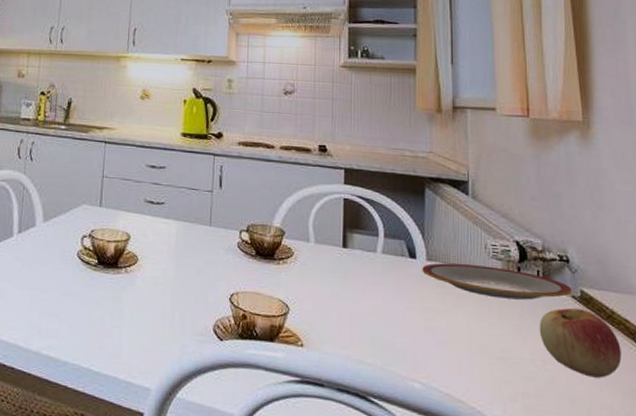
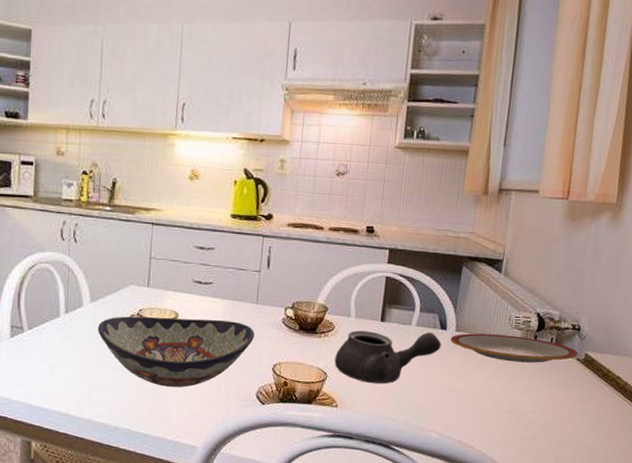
decorative bowl: none [50,237,209,318] -> present [98,316,255,387]
teapot: none [296,257,413,321] -> present [334,330,442,384]
apple: present [539,308,622,378] -> none [544,369,610,424]

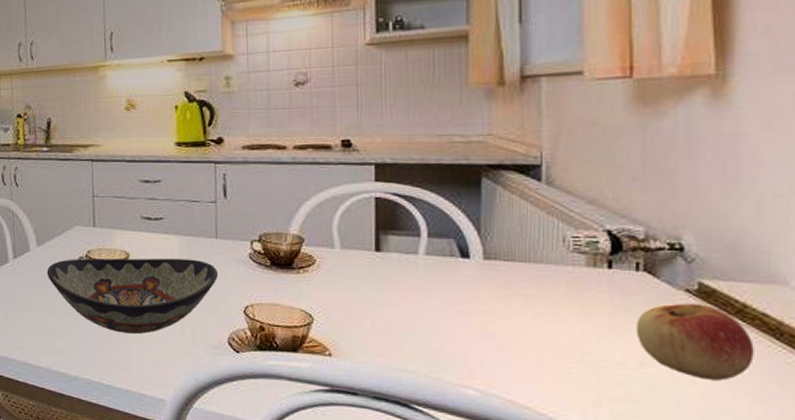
teapot: present [334,330,442,384] -> none [320,262,465,328]
plate: present [450,333,578,363] -> none [477,261,687,297]
apple: none [544,369,610,424] -> present [636,304,754,380]

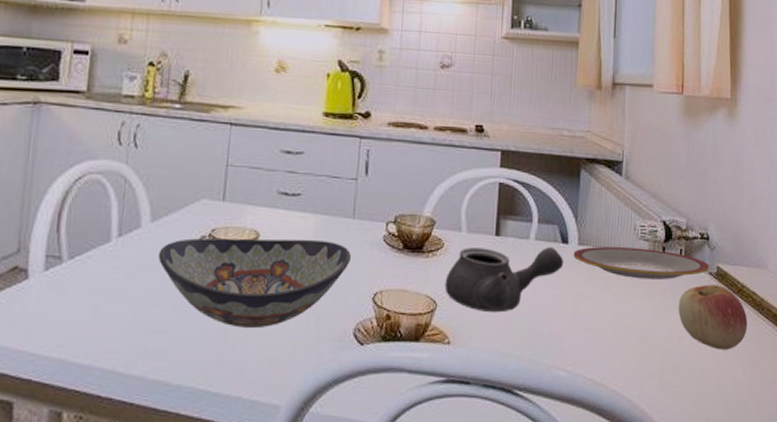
teapot: none [320,262,465,328] -> present [445,247,564,313]
plate: none [477,261,687,297] -> present [573,247,710,279]

